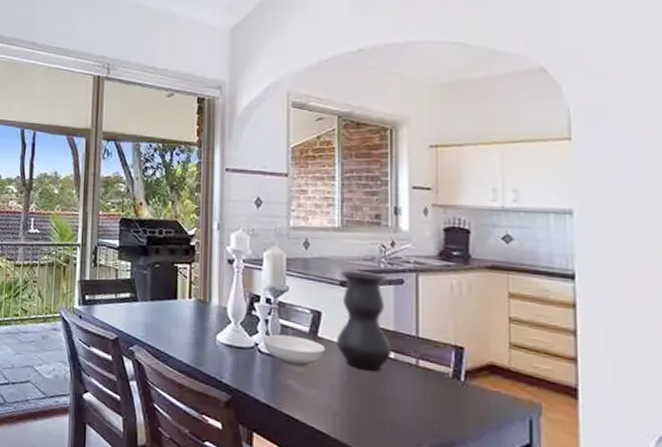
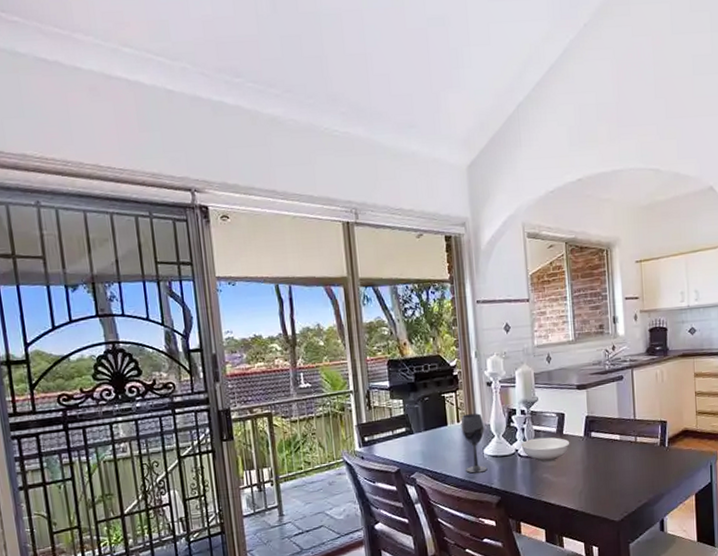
wine glass: none [192,291,220,362] -> present [461,413,488,474]
vase: present [336,271,393,371] -> none [576,374,618,454]

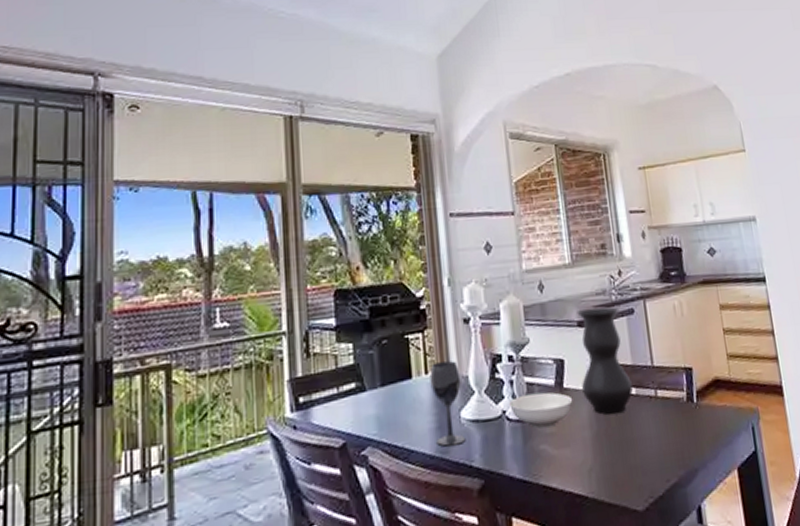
vase: none [576,374,618,454] -> present [577,307,634,415]

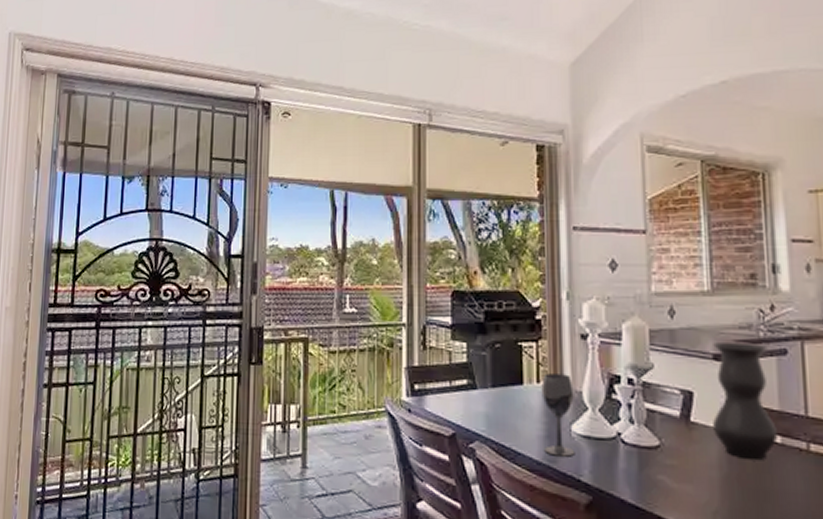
bowl: present [509,392,573,428] -> none [626,420,701,459]

